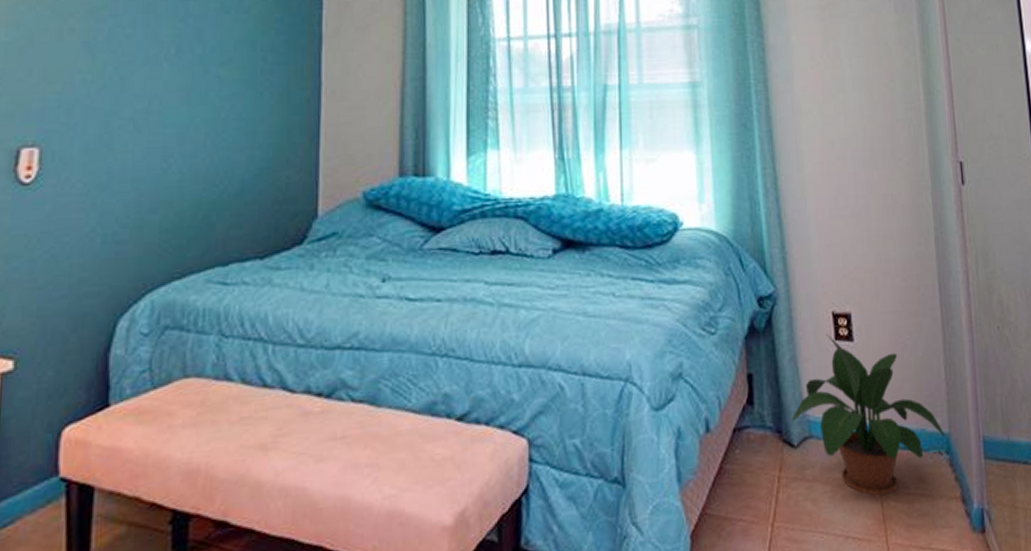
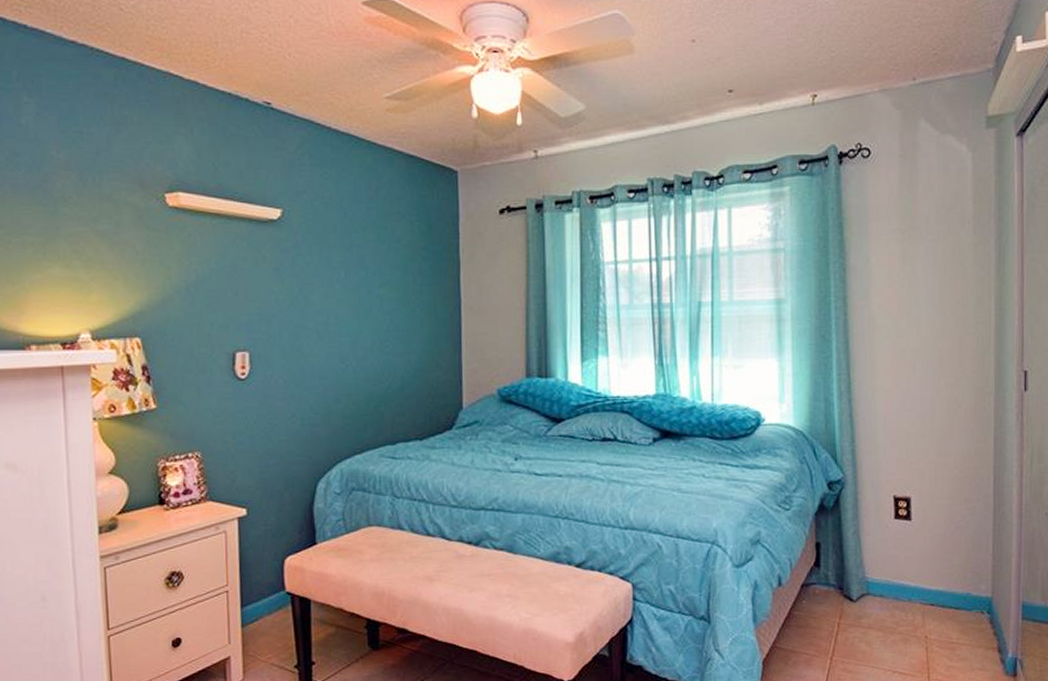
potted plant: present [791,334,945,496] -> none [852,513,988,643]

